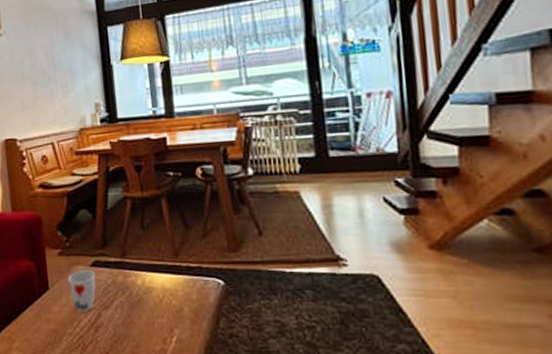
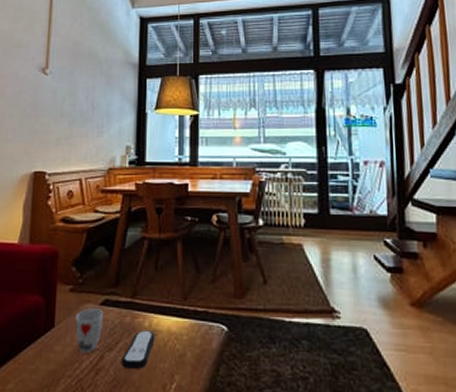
remote control: none [118,288,150,325] -> present [120,330,155,369]

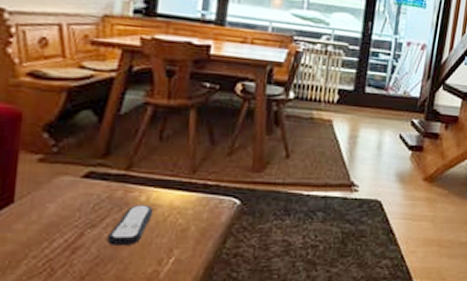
cup: present [75,308,104,354] -> none [45,181,87,232]

